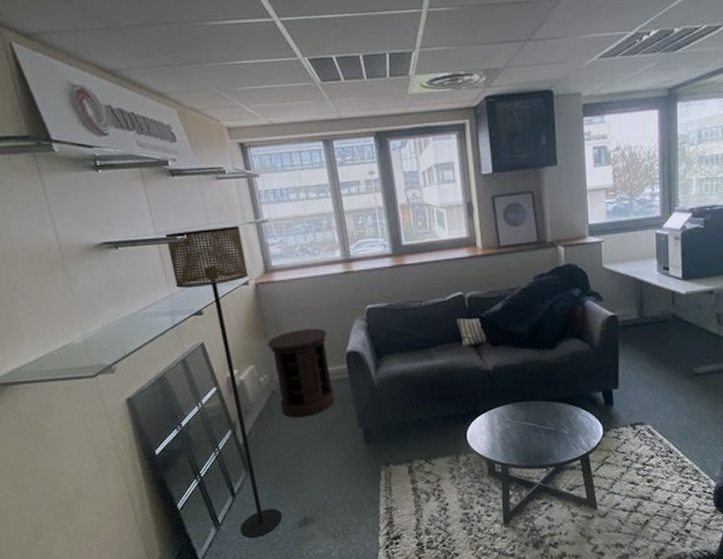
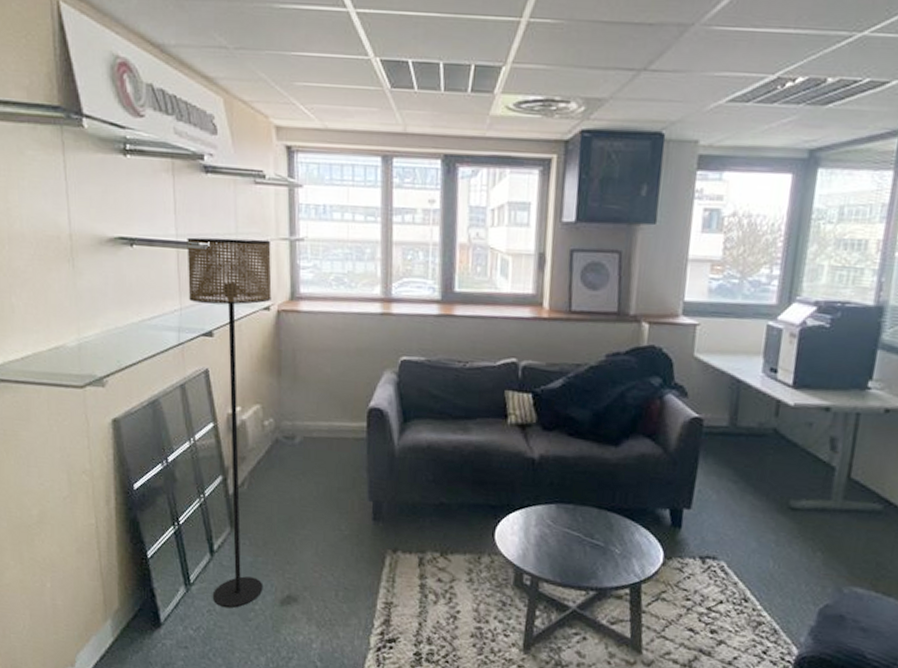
side table: present [267,328,335,418] -> none [280,371,350,477]

